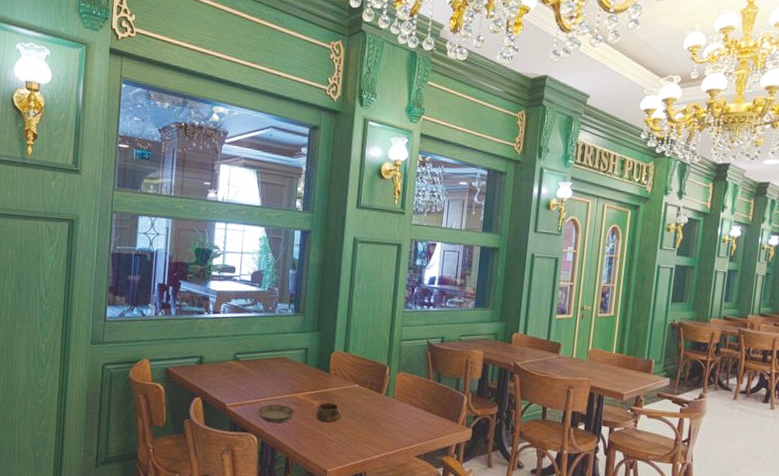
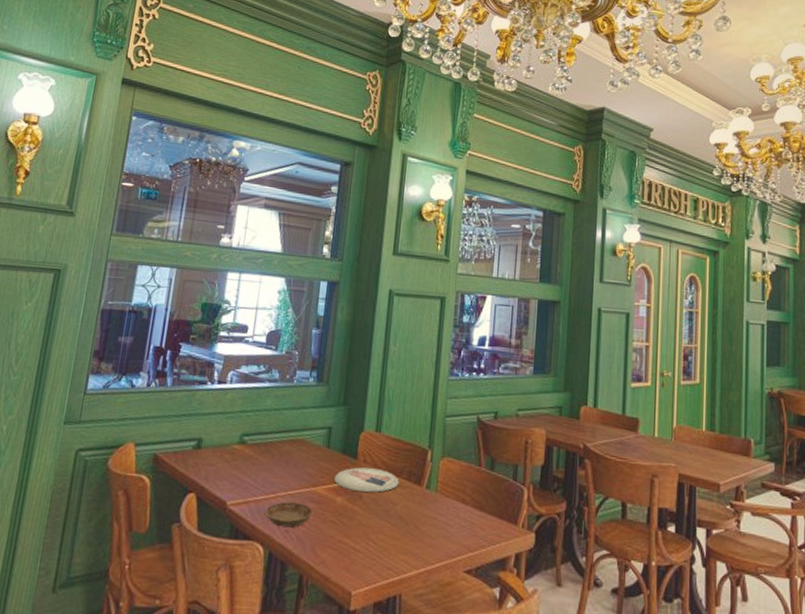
plate: none [311,379,364,399] -> present [334,467,399,493]
cup: present [315,402,342,422] -> none [339,499,372,525]

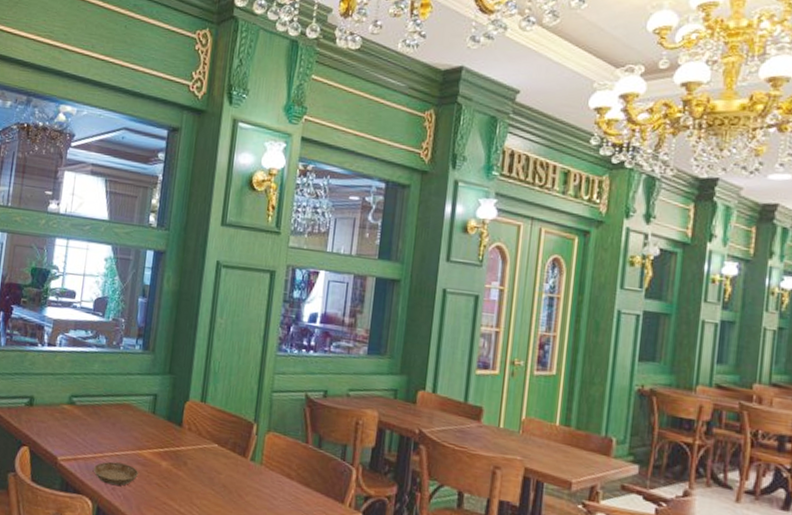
plate: present [334,467,399,493] -> none [159,434,224,461]

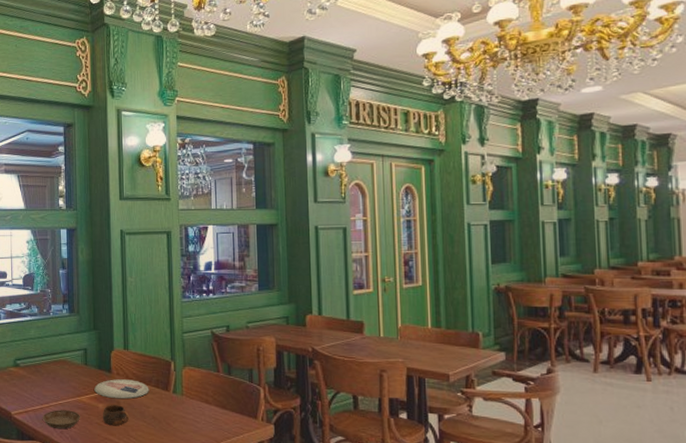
plate: none [159,434,224,461] -> present [94,379,149,400]
cup: none [163,464,196,490] -> present [102,405,130,425]

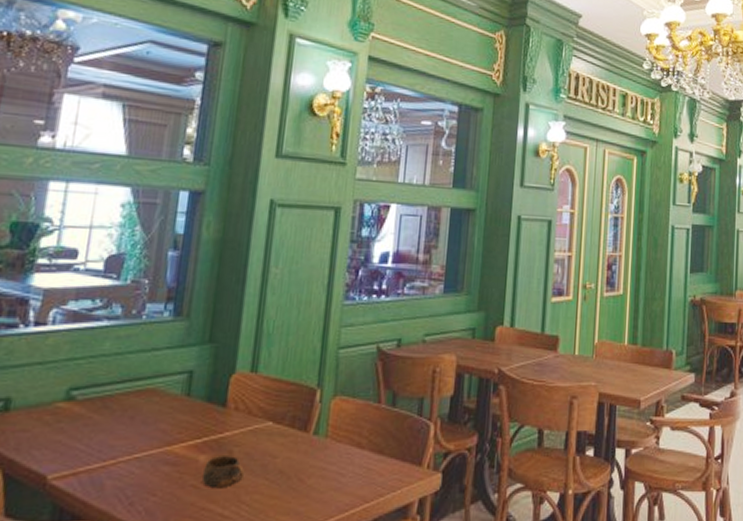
saucer: present [42,410,80,429] -> none [101,467,167,500]
plate: present [94,379,149,400] -> none [195,417,280,447]

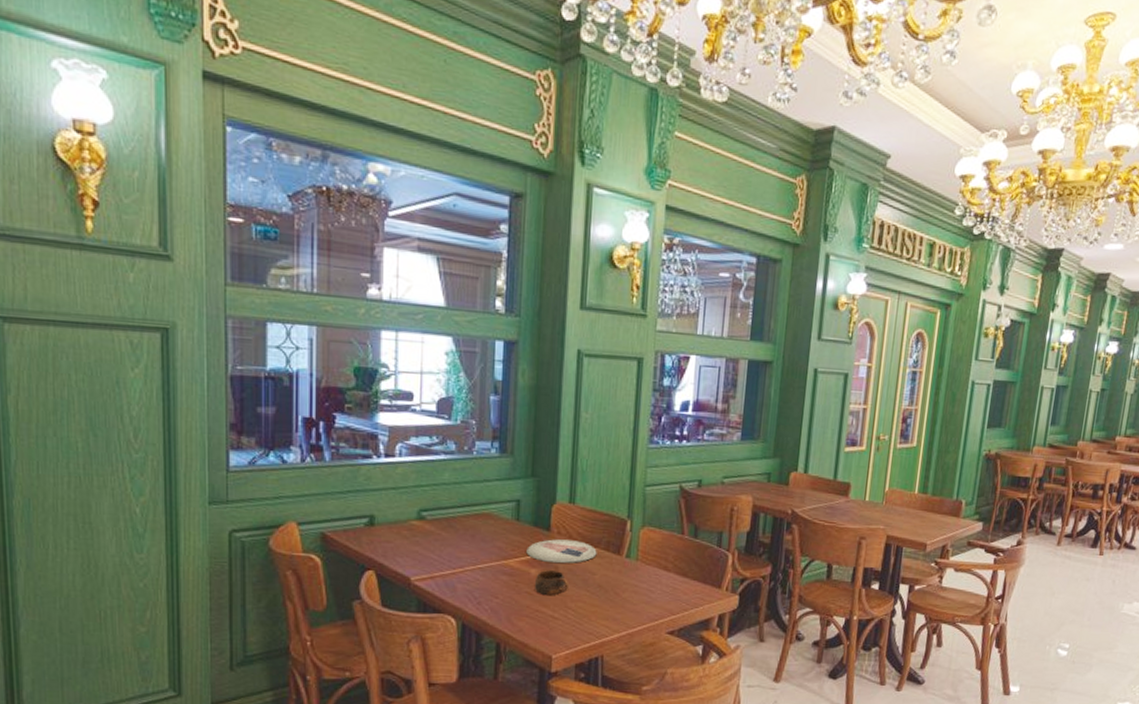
plate: none [195,417,280,447] -> present [526,539,597,564]

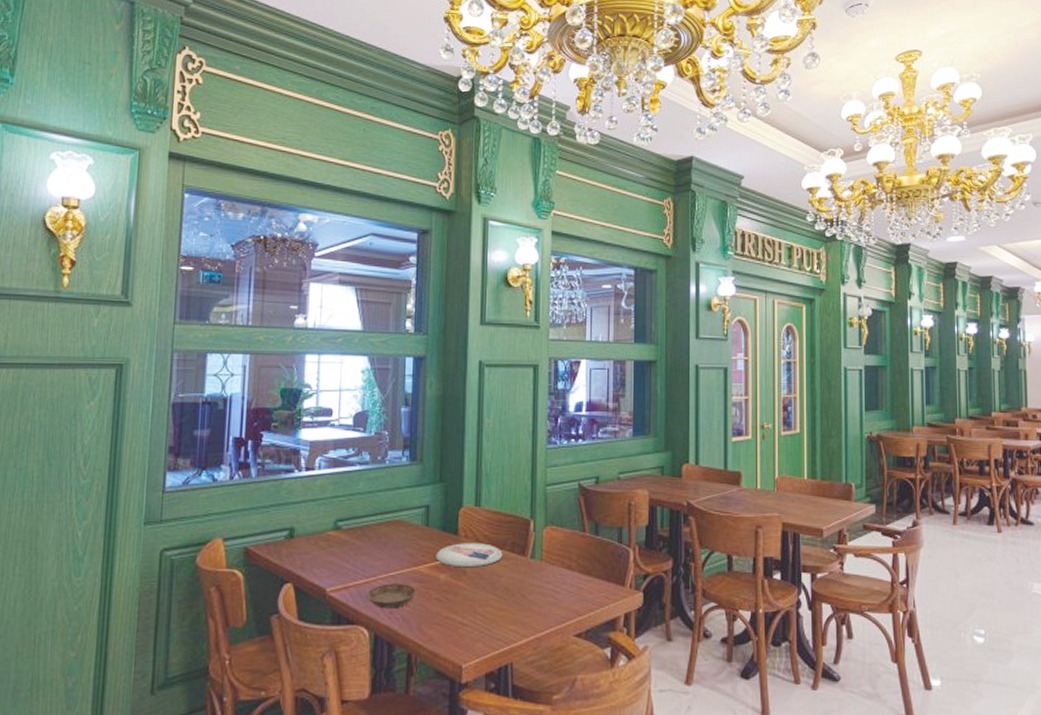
saucer: none [453,575,505,600] -> present [366,584,416,609]
cup: present [534,570,570,595] -> none [443,575,478,600]

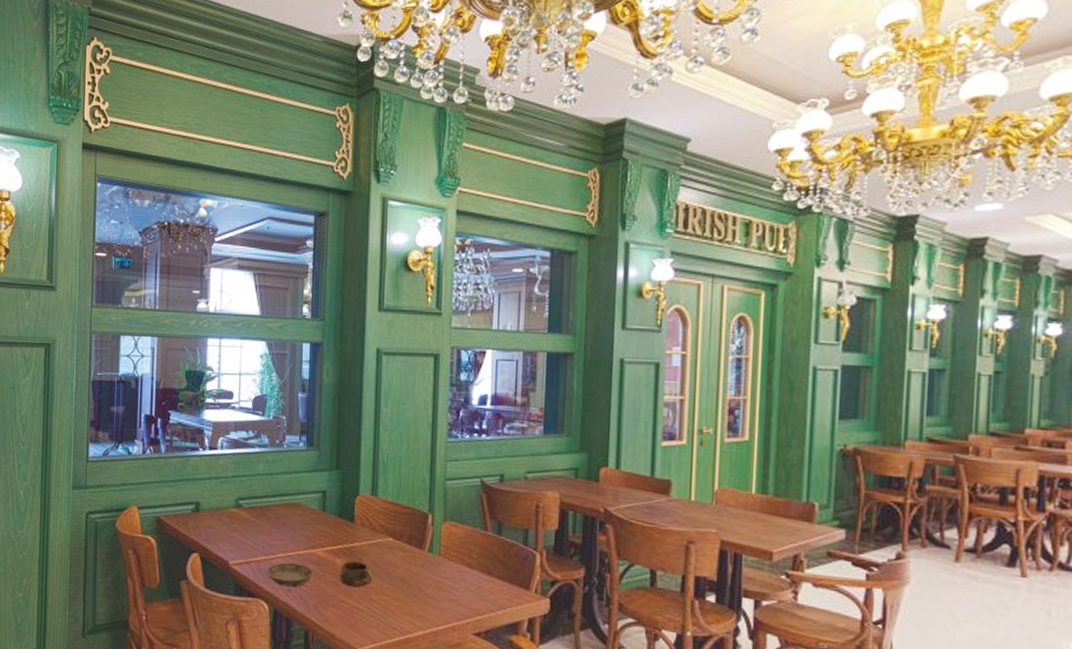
plate: present [436,543,503,568] -> none [332,530,400,556]
cup: none [443,575,478,600] -> present [339,561,373,587]

